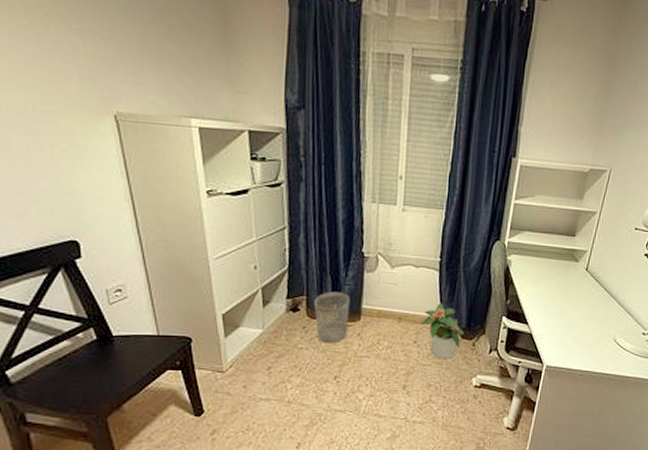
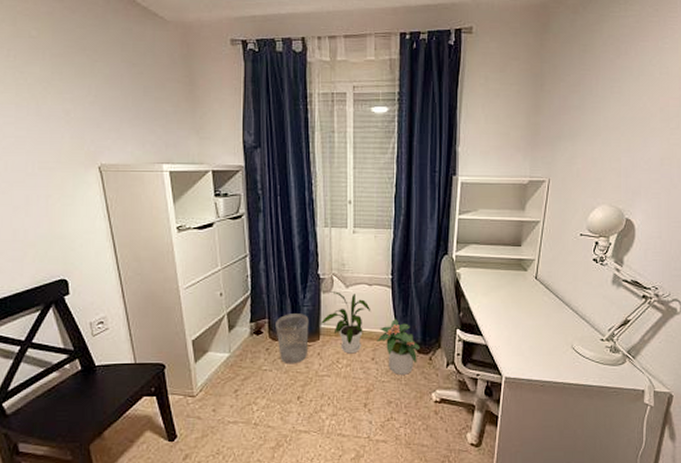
house plant: none [361,271,417,336] -> present [320,291,371,354]

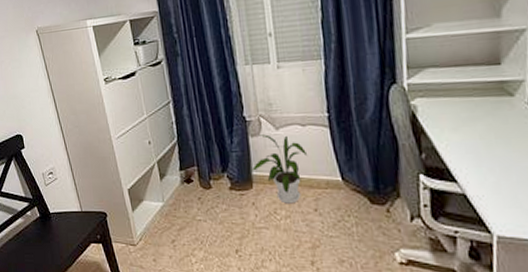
wastebasket: present [276,313,309,365] -> none [205,160,241,215]
potted plant: present [377,318,420,375] -> none [318,162,373,229]

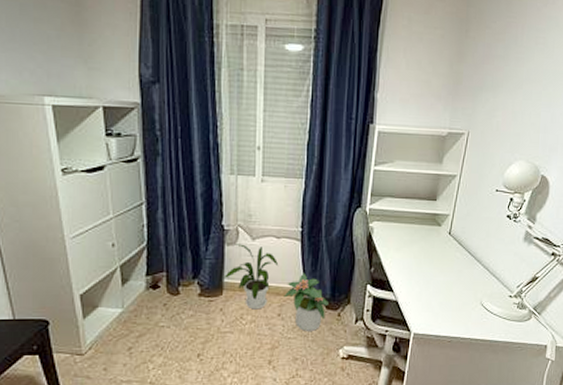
potted plant: none [318,162,373,229] -> present [284,273,328,331]

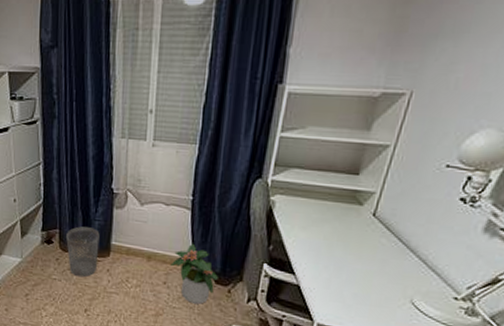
wastebasket: none [174,267,211,321] -> present [66,226,100,278]
house plant: present [223,244,279,310] -> none [111,208,167,275]

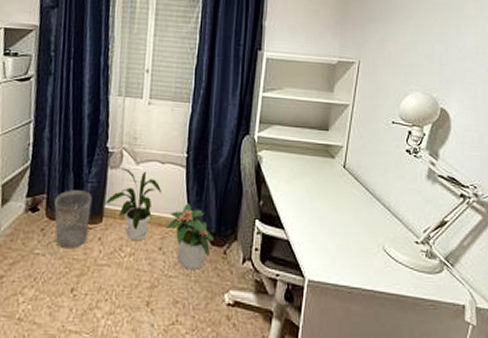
house plant: none [111,208,167,275] -> present [104,167,162,241]

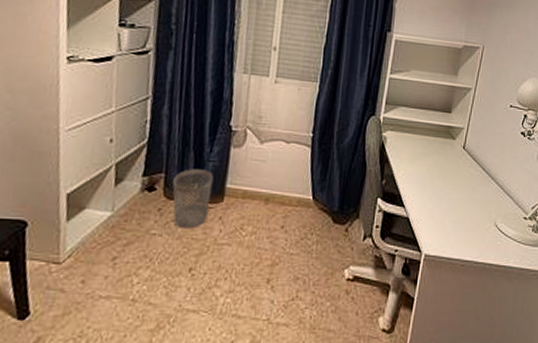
house plant: present [104,167,162,241] -> none [226,146,286,220]
potted plant: present [166,202,214,270] -> none [289,181,336,247]

